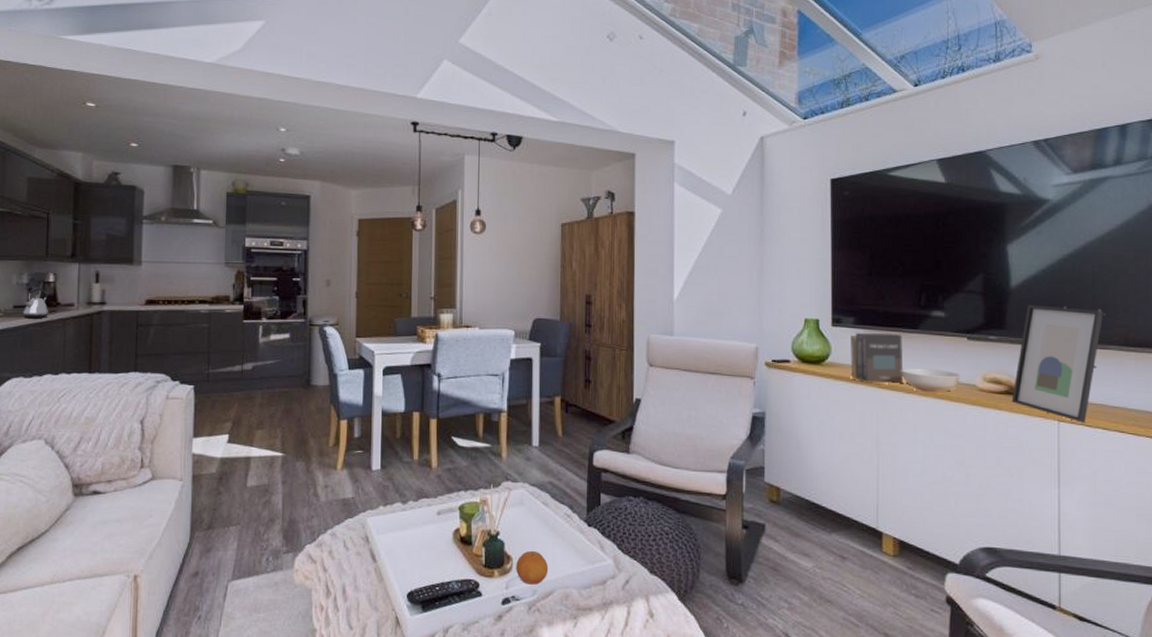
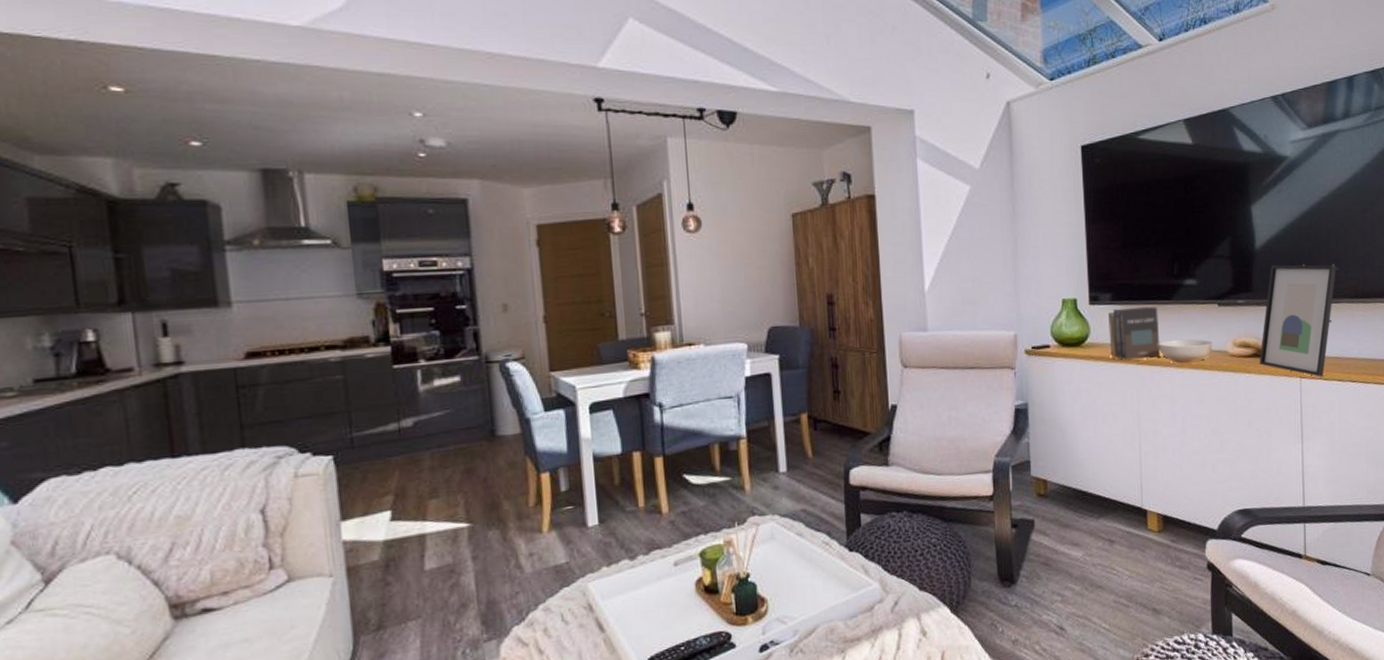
kettle: present [22,287,49,319] -> none [50,350,95,396]
fruit: present [516,550,549,585] -> none [772,587,810,625]

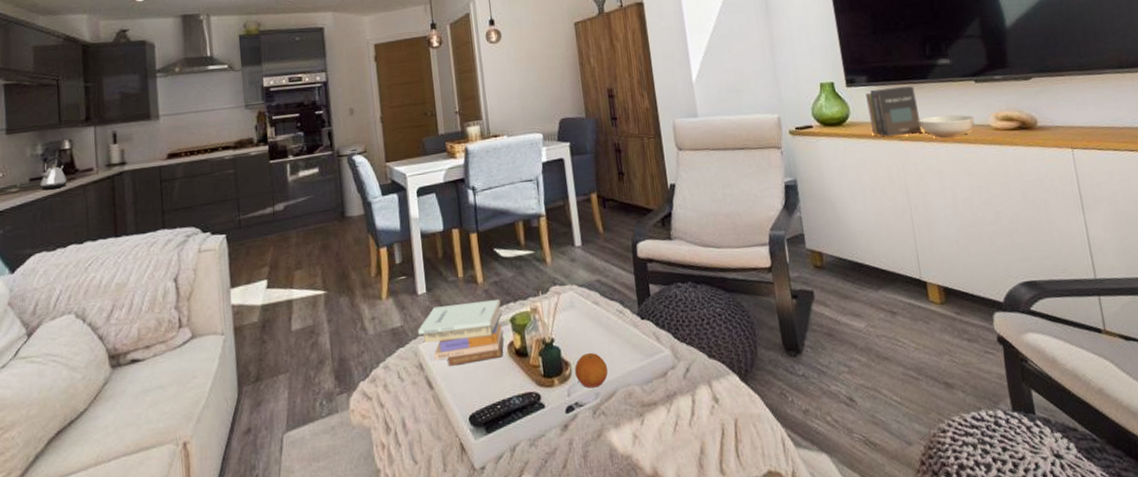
kettle: none [50,350,95,396] -> present [39,156,68,191]
books: none [587,530,692,606] -> present [418,298,504,366]
fruit: none [772,587,810,625] -> present [575,352,608,388]
picture frame: present [1259,263,1338,377] -> none [1024,37,1099,147]

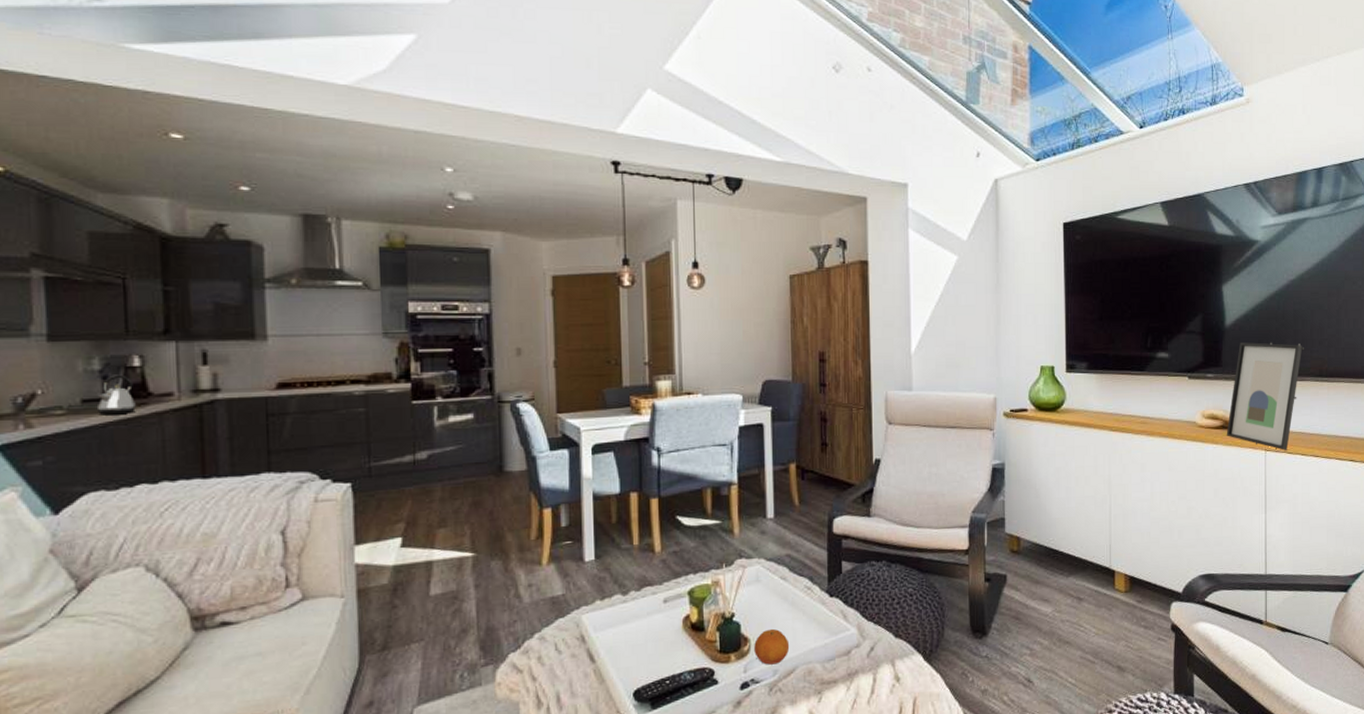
books: present [418,298,504,366] -> none [582,569,680,639]
books: present [866,86,923,138] -> none [1084,376,1132,427]
bowl: present [918,114,975,139] -> none [1130,409,1183,432]
picture frame: none [1024,37,1099,147] -> present [1226,342,1304,451]

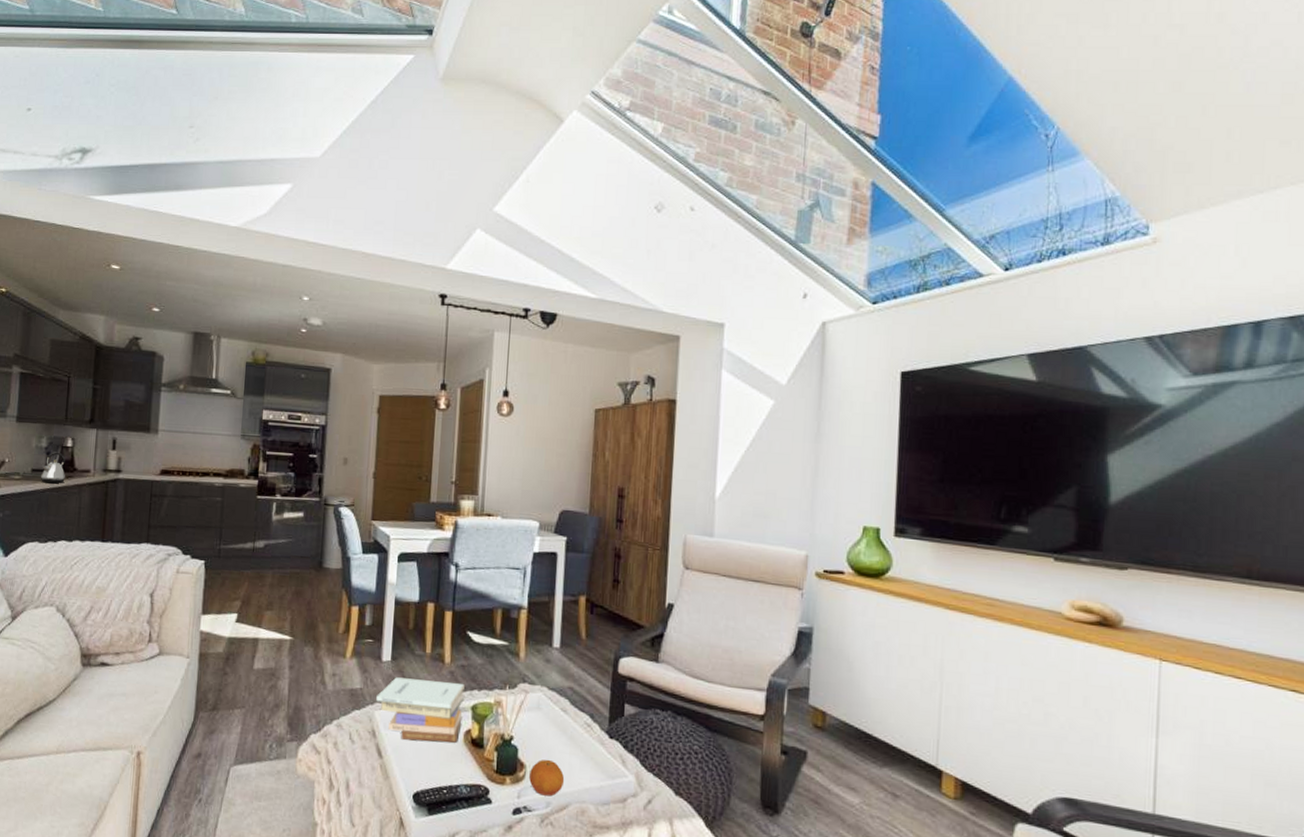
books: none [582,569,680,639] -> present [376,677,465,743]
picture frame: present [1226,342,1304,451] -> none [1104,525,1224,664]

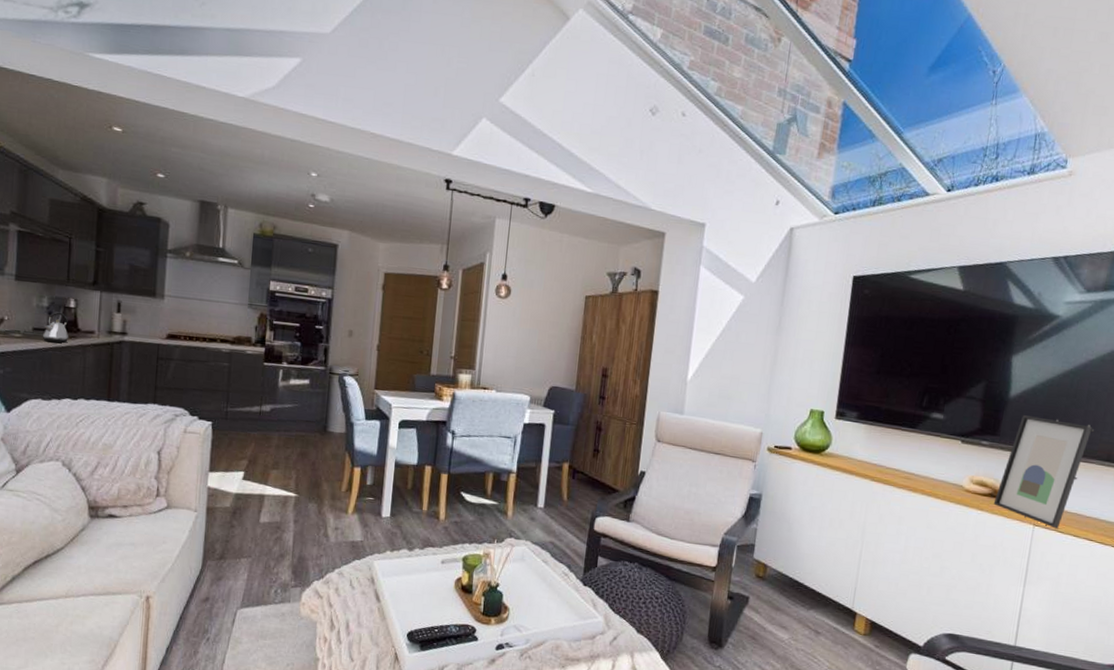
books: present [376,677,465,743] -> none [376,531,457,589]
fruit: present [529,759,565,797] -> none [512,603,543,635]
picture frame: none [1104,525,1224,664] -> present [993,415,1094,529]

